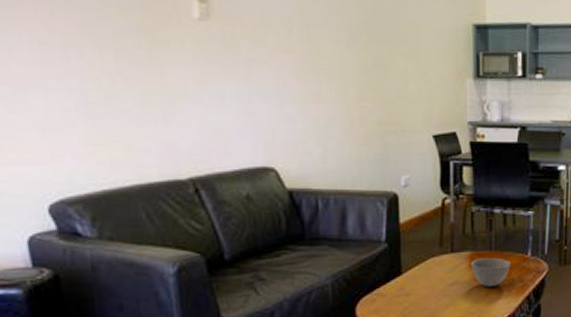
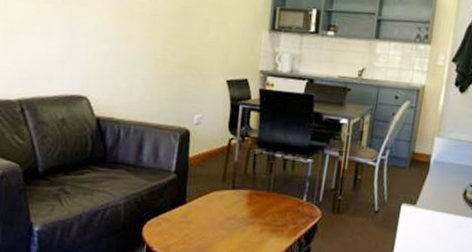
bowl: present [471,258,511,287] -> none [249,197,286,226]

